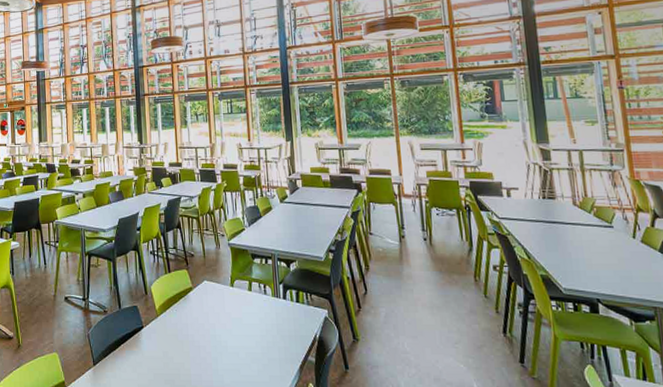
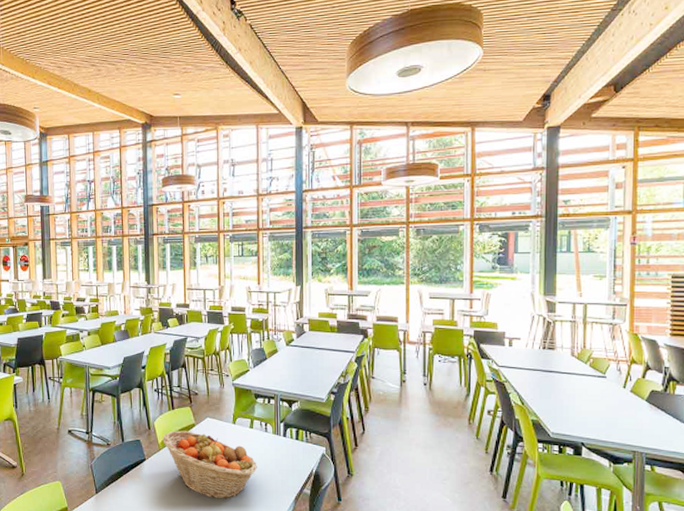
fruit basket: none [160,295,259,368] -> present [162,430,257,498]

